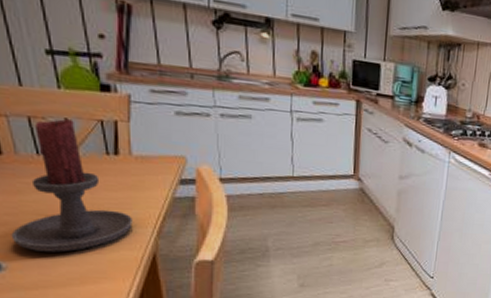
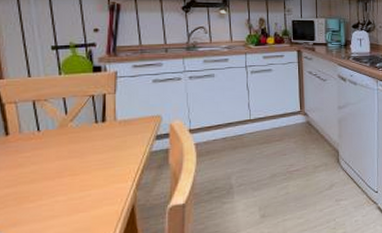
candle holder: present [11,119,133,253] -> none [9,98,115,218]

